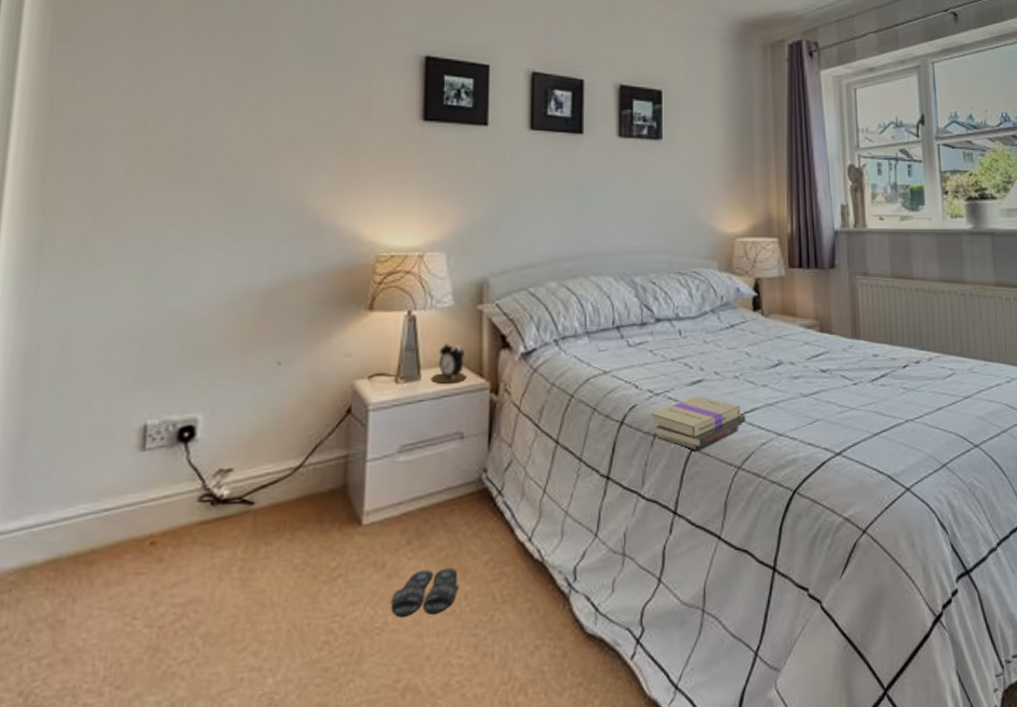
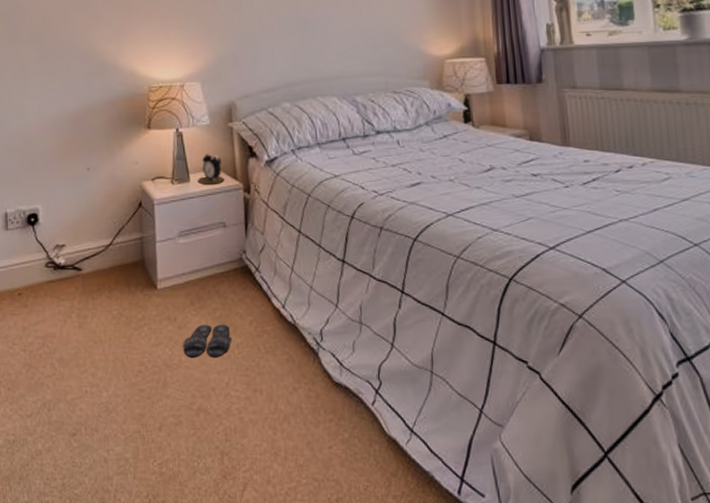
books: present [650,395,746,452] -> none [376,195,463,243]

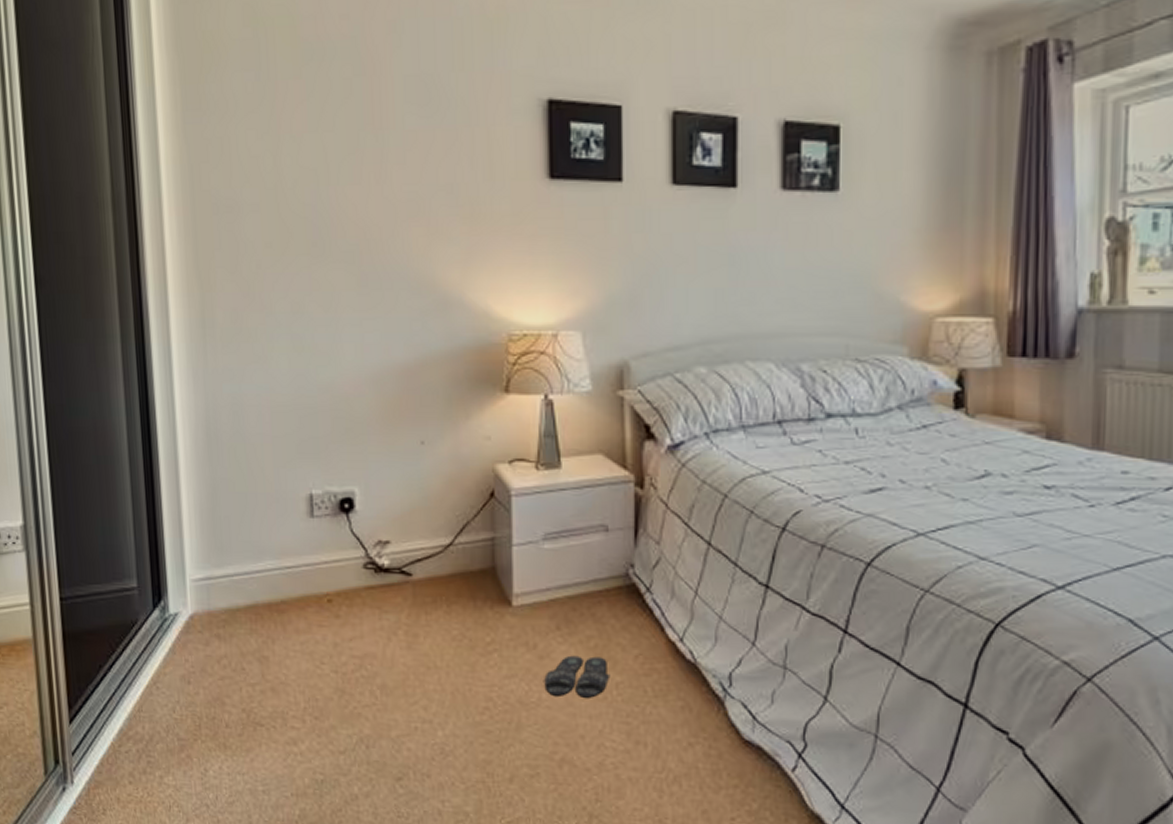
alarm clock: present [198,152,225,185] -> none [572,429,609,474]

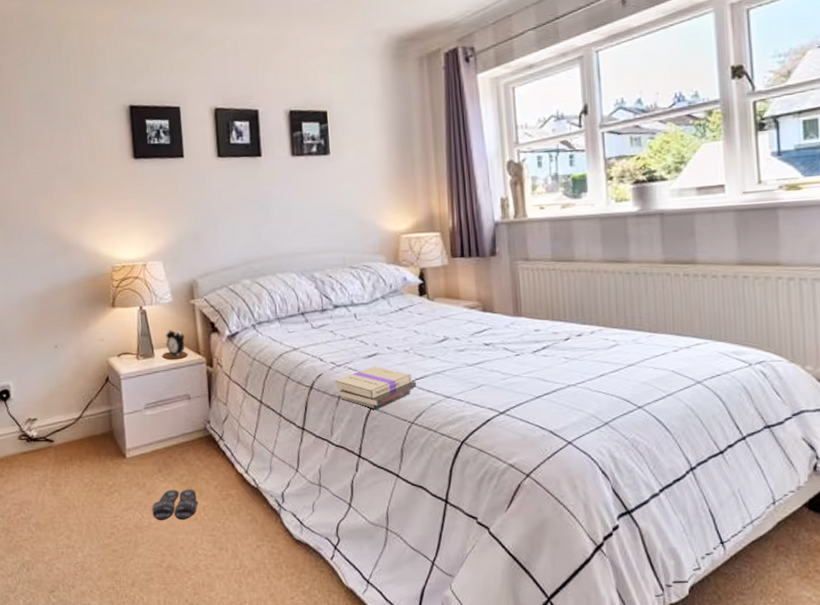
alarm clock: none [572,429,609,474] -> present [162,328,188,360]
books: none [818,505,939,569] -> present [334,366,417,410]

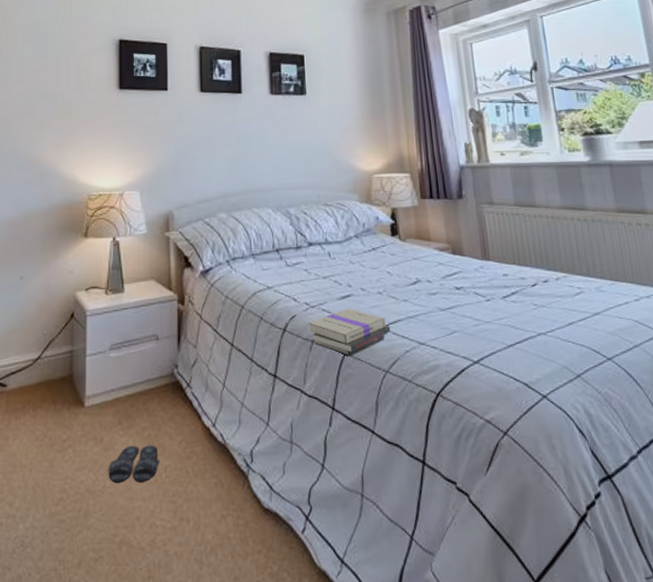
alarm clock: present [162,328,188,360] -> none [132,262,159,295]

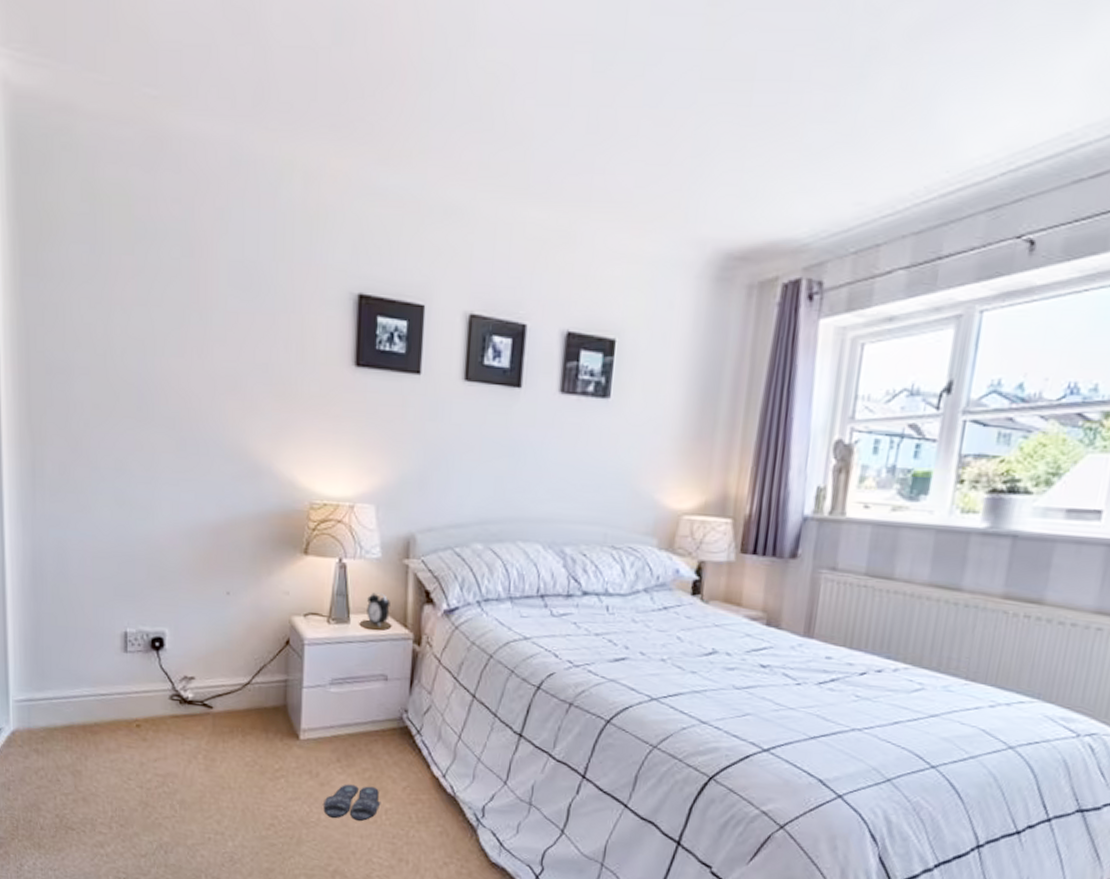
alarm clock: none [132,262,159,295] -> present [359,591,392,630]
books: present [308,308,391,357] -> none [568,672,669,726]

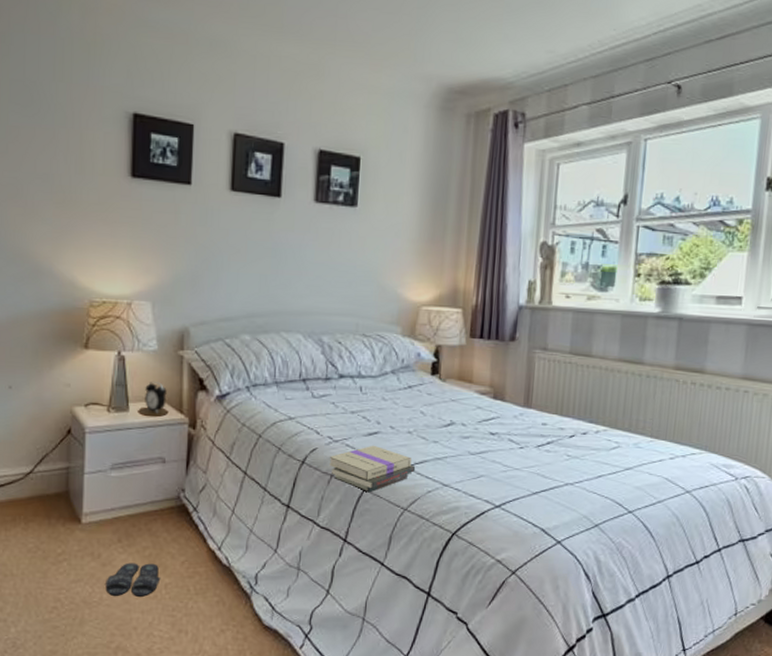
books: none [568,672,669,726] -> present [329,445,416,493]

